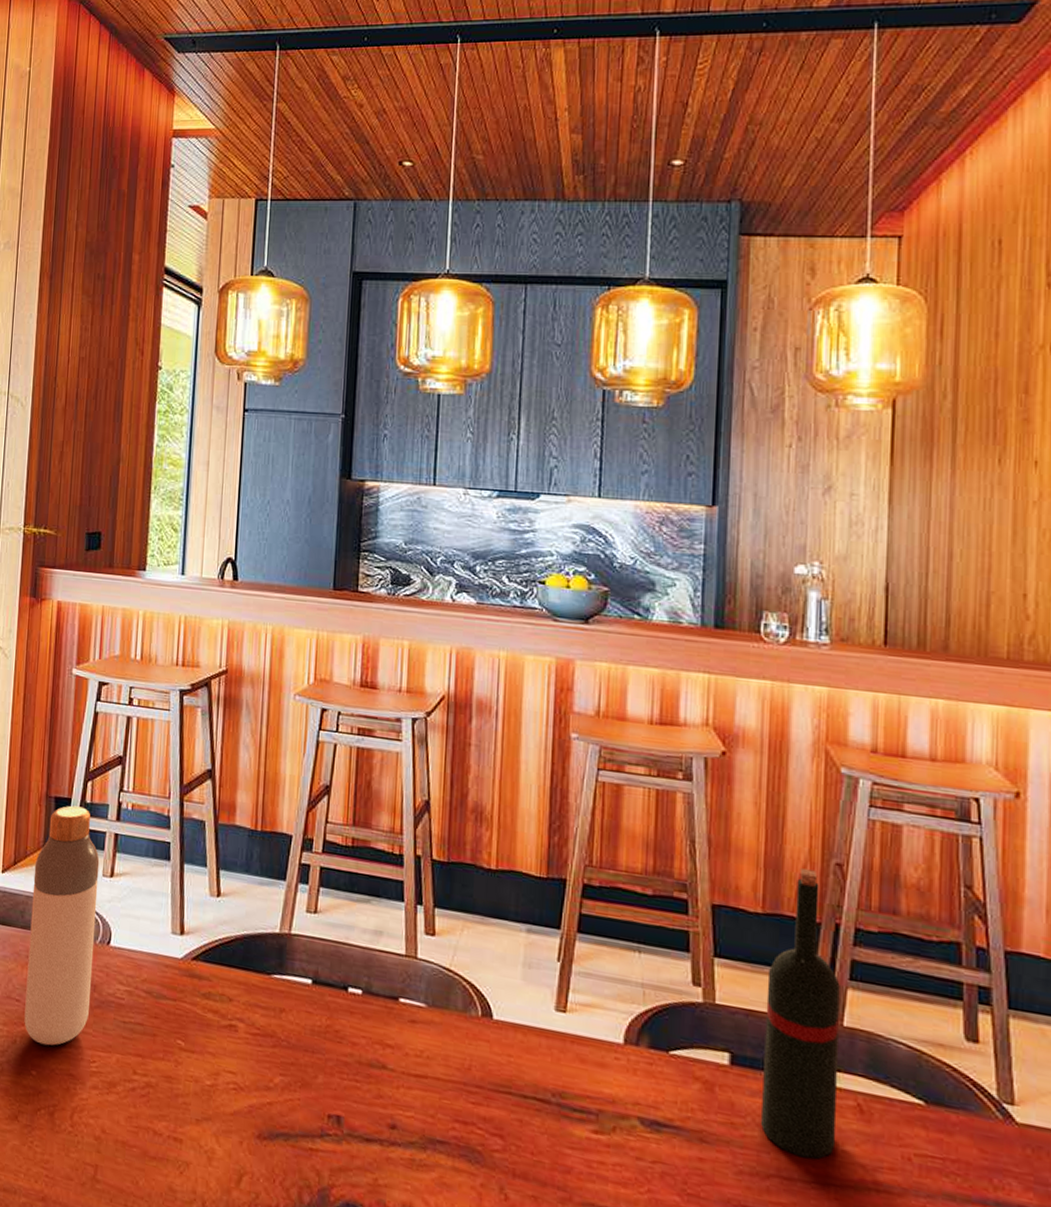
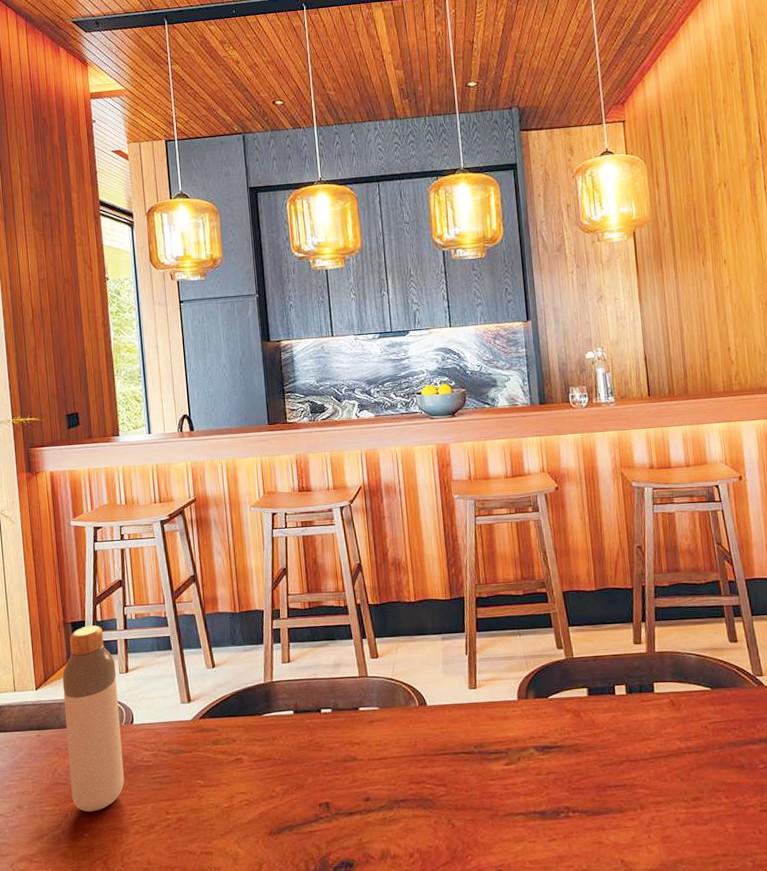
wine bottle: present [760,868,840,1159] -> none [604,554,661,744]

